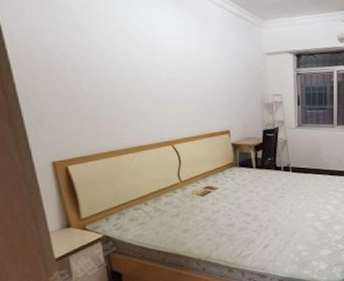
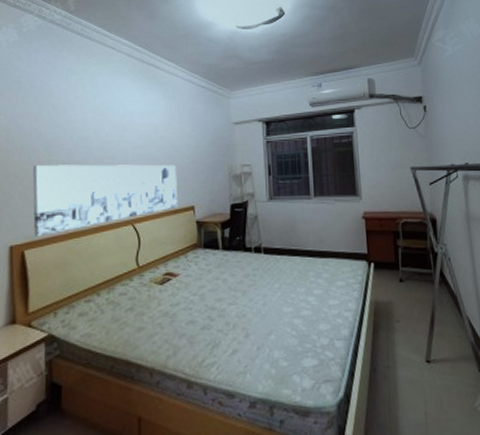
wall art: none [63,85,214,154] -> present [32,164,178,237]

